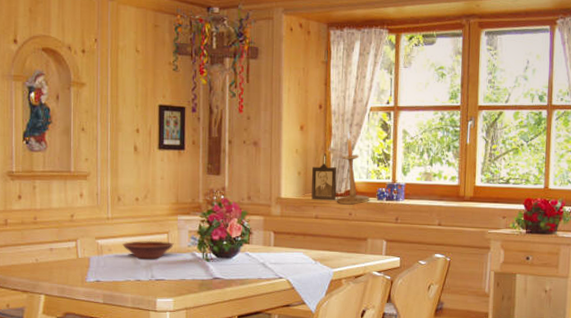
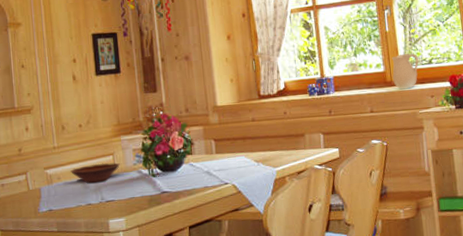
photo frame: present [311,163,338,201] -> none [242,68,272,104]
candlestick: present [337,131,370,205] -> none [270,34,302,105]
ceramic pitcher: none [466,170,496,207] -> present [392,53,419,90]

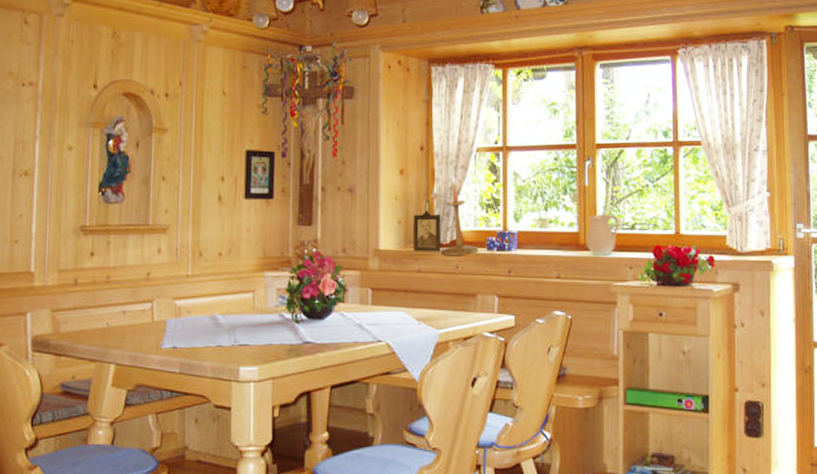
ceramic bowl: present [71,162,120,185] -> none [203,300,260,324]
photo frame: none [242,68,272,104] -> present [413,211,443,252]
candlestick: none [270,34,302,105] -> present [442,174,479,256]

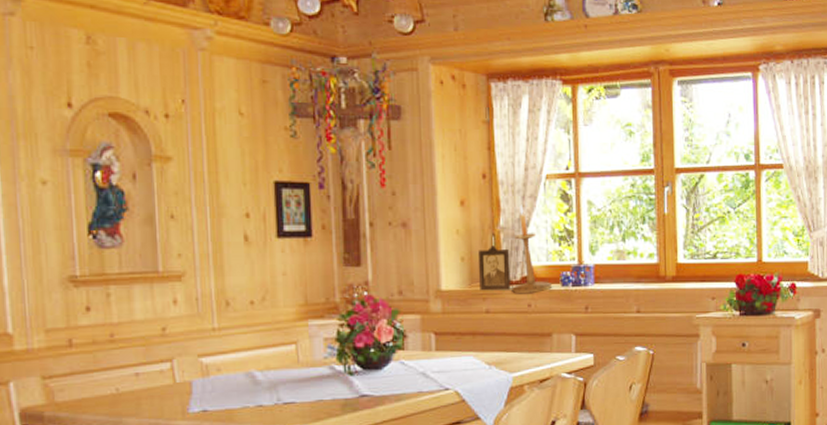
ceramic pitcher: present [587,215,619,256] -> none [667,244,700,287]

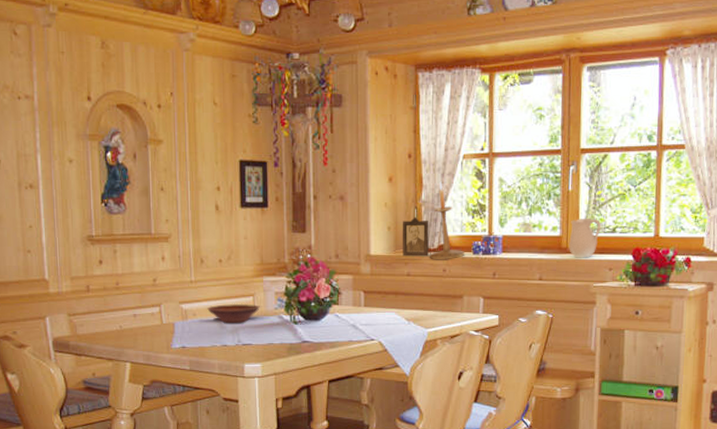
ceramic bowl: none [236,353,305,381] -> present [207,303,260,325]
ceramic pitcher: none [667,244,700,287] -> present [569,219,601,258]

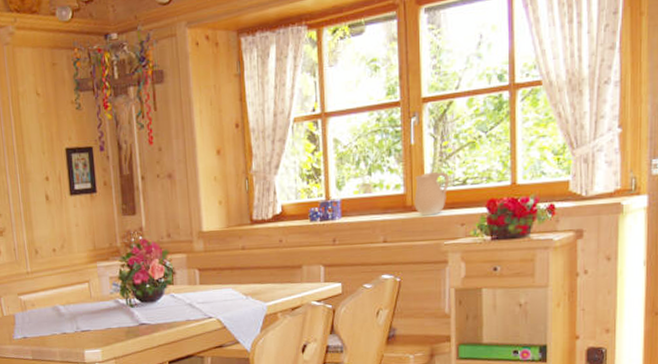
ceramic bowl: present [207,303,260,325] -> none [45,290,96,313]
photo frame: present [402,217,431,257] -> none [233,188,266,230]
candlestick: present [430,181,465,260] -> none [264,148,302,231]

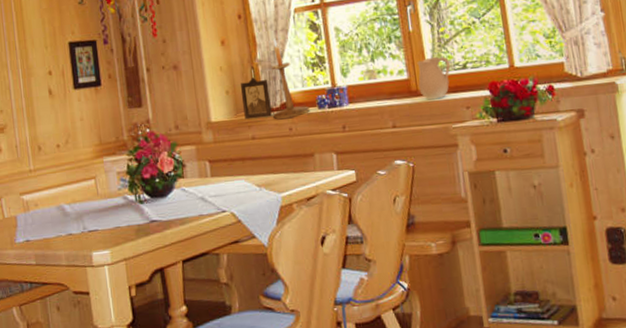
photo frame: none [233,188,266,230] -> present [240,77,275,120]
candlestick: none [264,148,302,231] -> present [271,38,310,120]

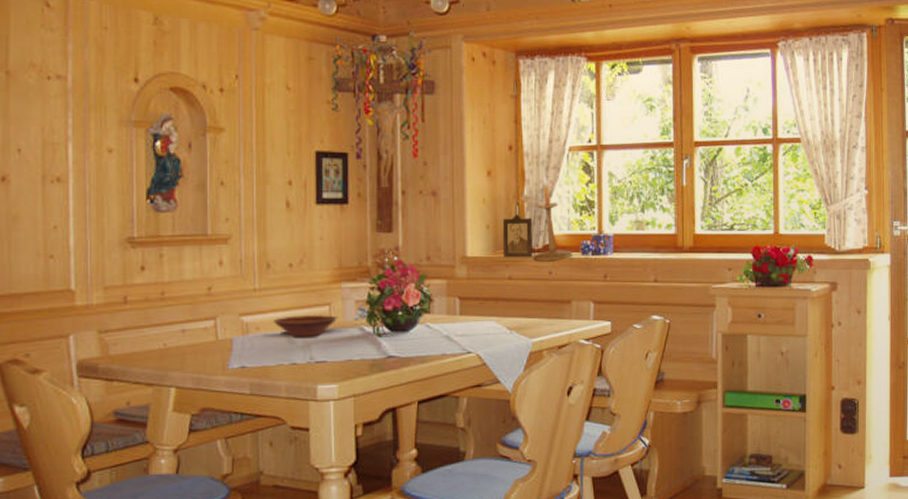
ceramic bowl: none [49,187,103,213] -> present [273,314,337,340]
ceramic pitcher: present [417,57,450,100] -> none [685,215,718,258]

